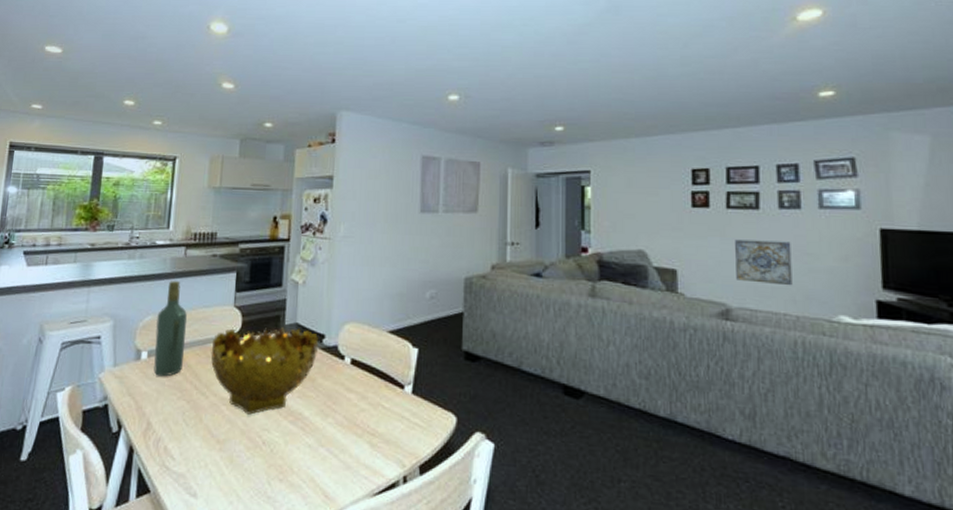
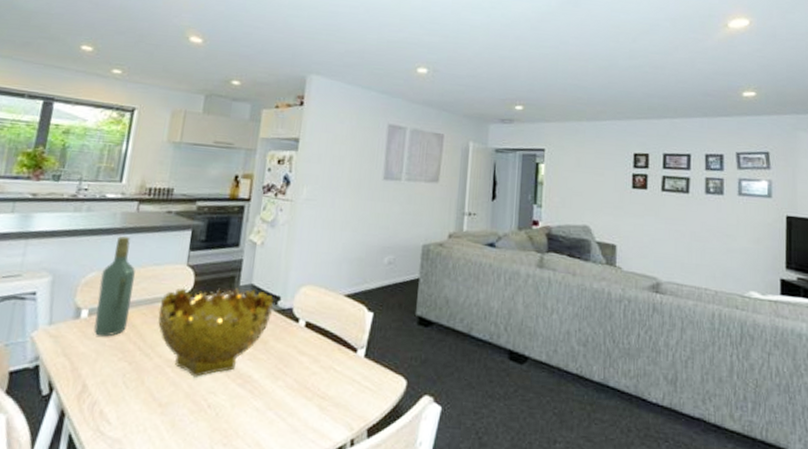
wall art: present [735,239,793,286] -> none [667,219,714,264]

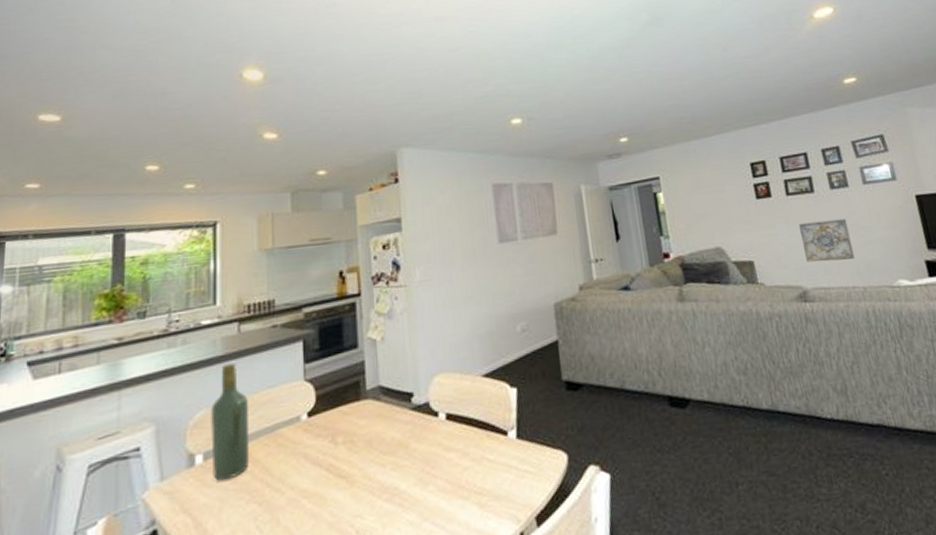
decorative bowl: present [158,288,273,377] -> none [282,391,407,503]
wall art: none [667,219,714,264] -> present [799,218,855,262]

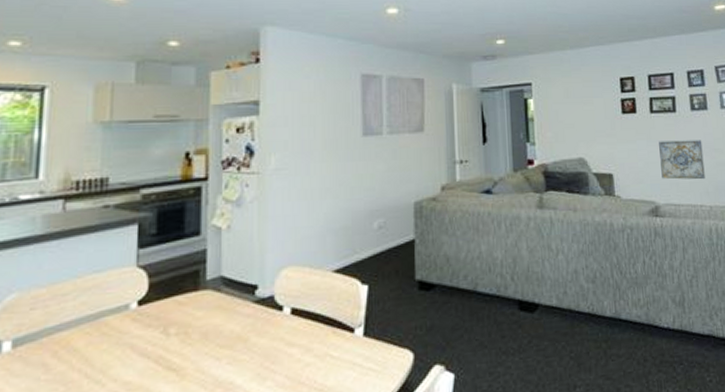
wine bottle: present [209,363,250,481] -> none [22,244,71,371]

